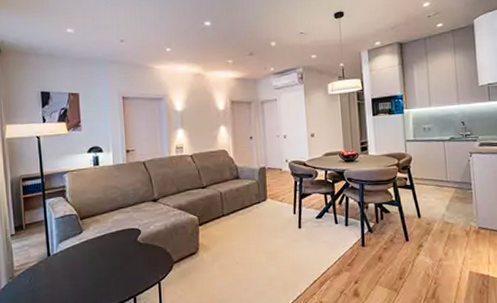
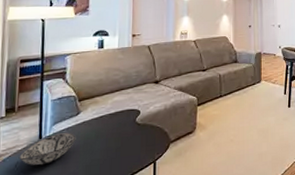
decorative bowl: none [31,251,82,282] -> present [19,133,76,166]

